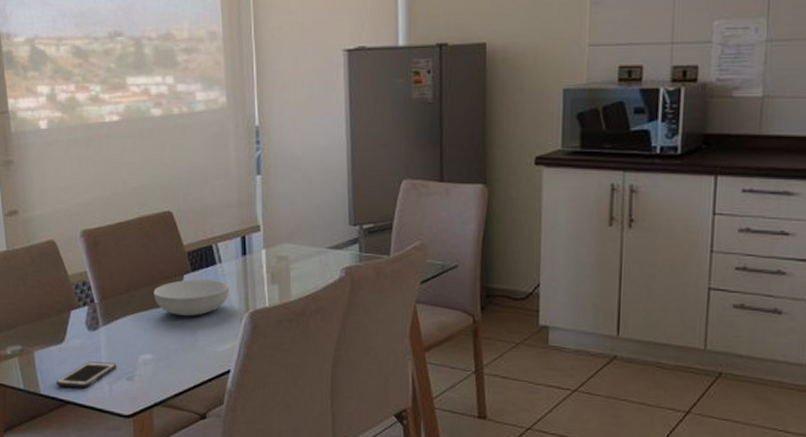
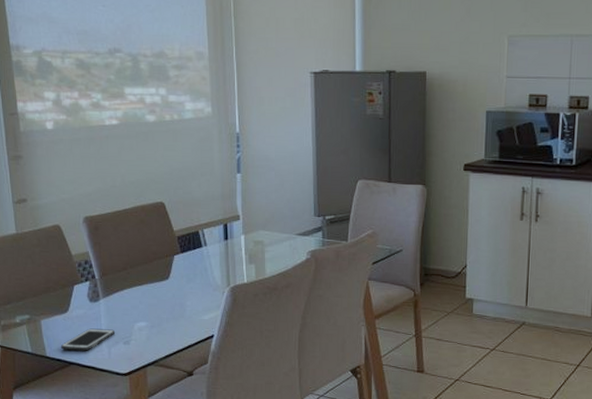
serving bowl: present [153,279,229,317] -> none [147,259,213,291]

